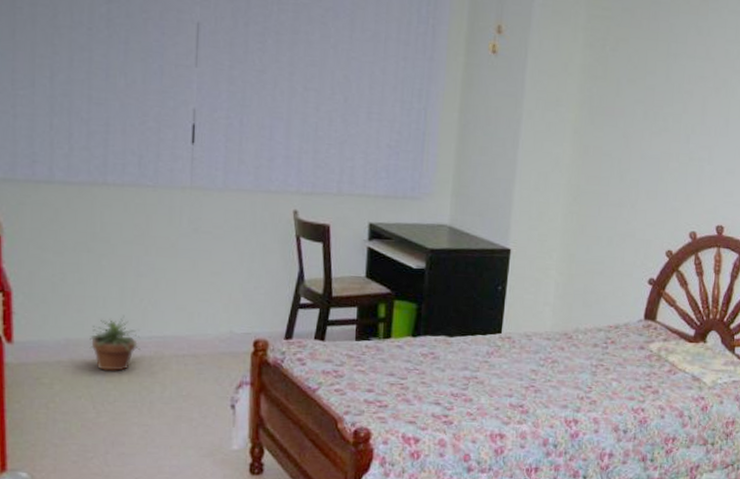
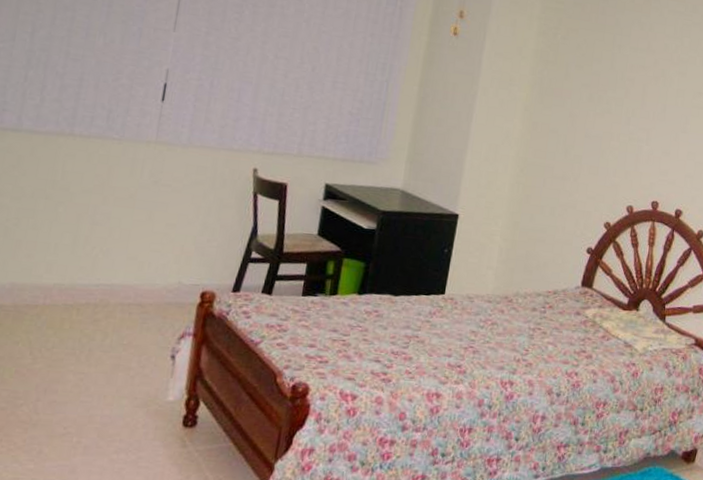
potted plant: present [89,315,141,371] -> none [34,261,88,318]

